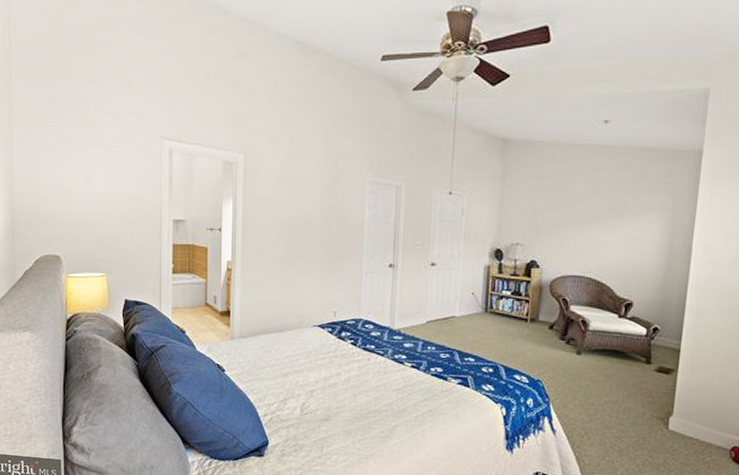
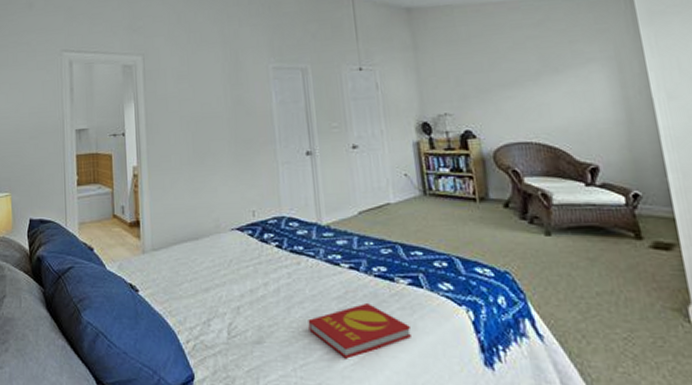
book: none [370,396,454,437] -> present [308,304,412,359]

